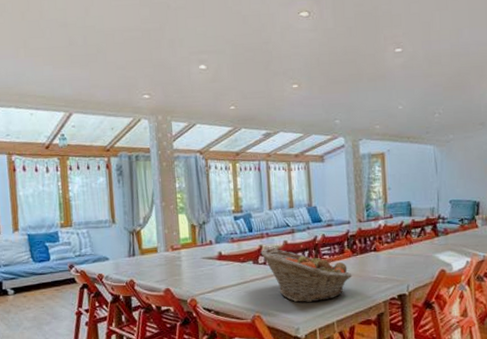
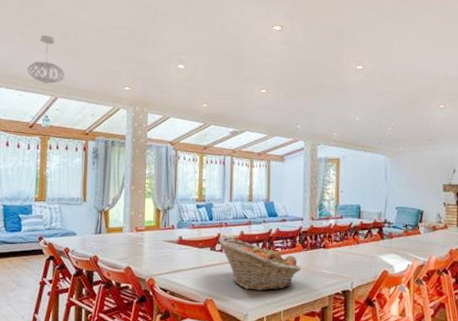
pendant light: none [35,45,77,100] -> present [27,34,65,85]

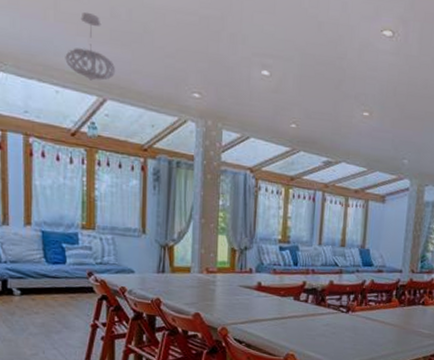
fruit basket: present [218,237,301,291] -> none [303,286,396,349]

